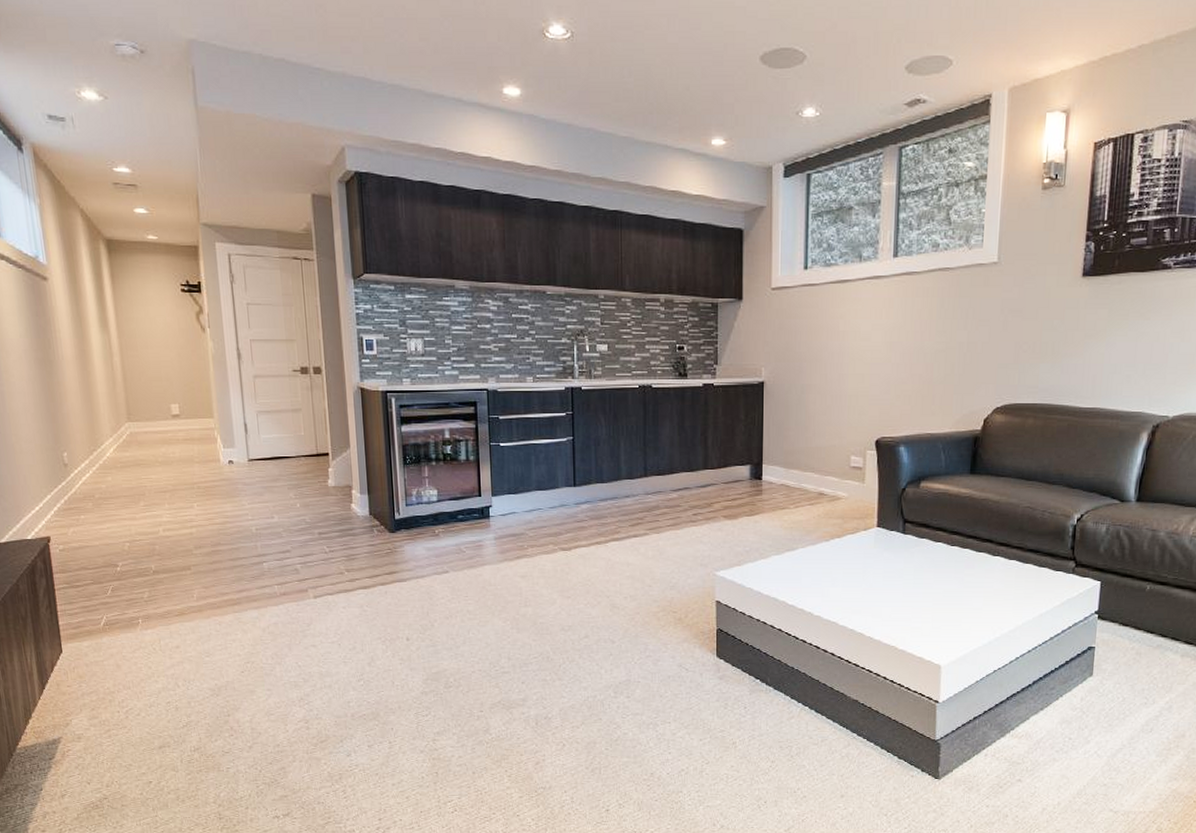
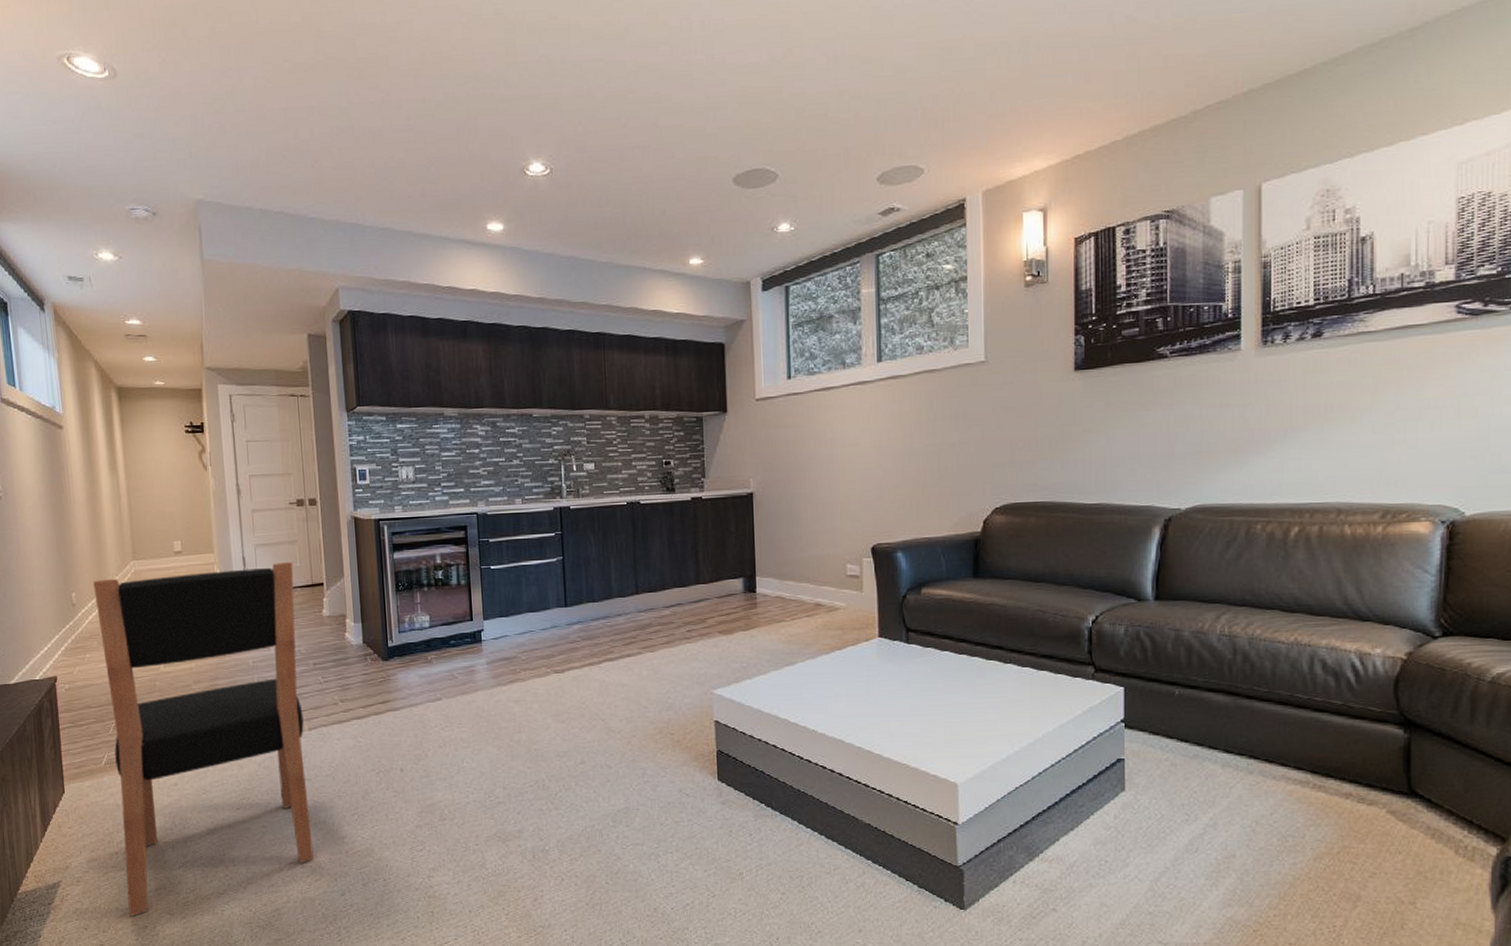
dining chair: none [86,431,319,772] -> present [93,562,314,916]

